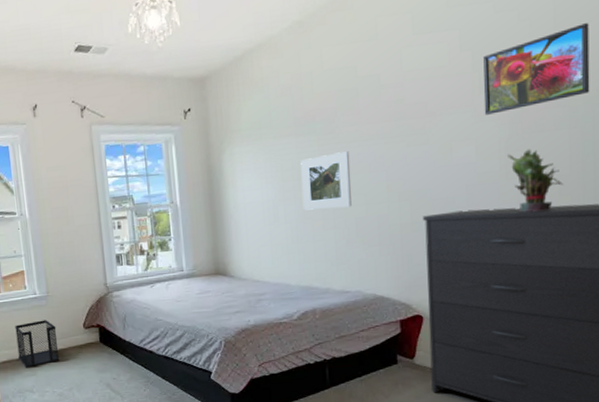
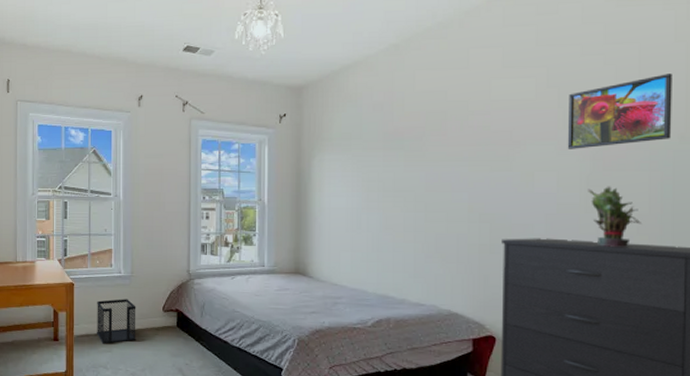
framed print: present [301,151,352,211] -> none [385,170,434,223]

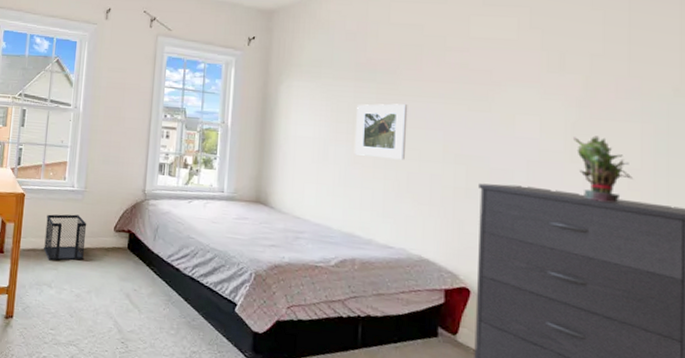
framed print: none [385,170,434,223] -> present [354,103,408,160]
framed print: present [567,74,672,149] -> none [551,22,665,95]

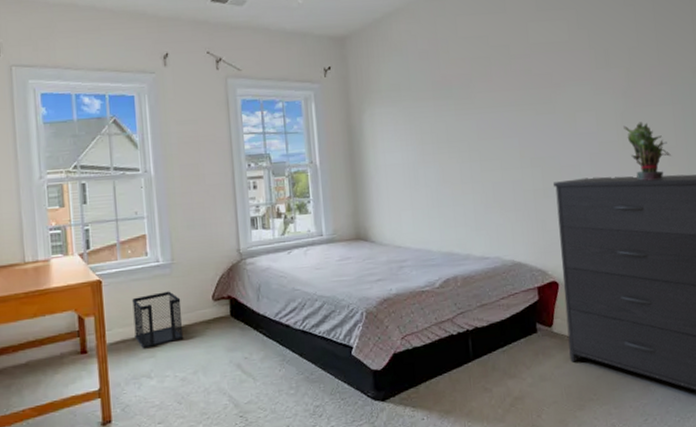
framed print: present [354,103,408,160] -> none [439,117,488,174]

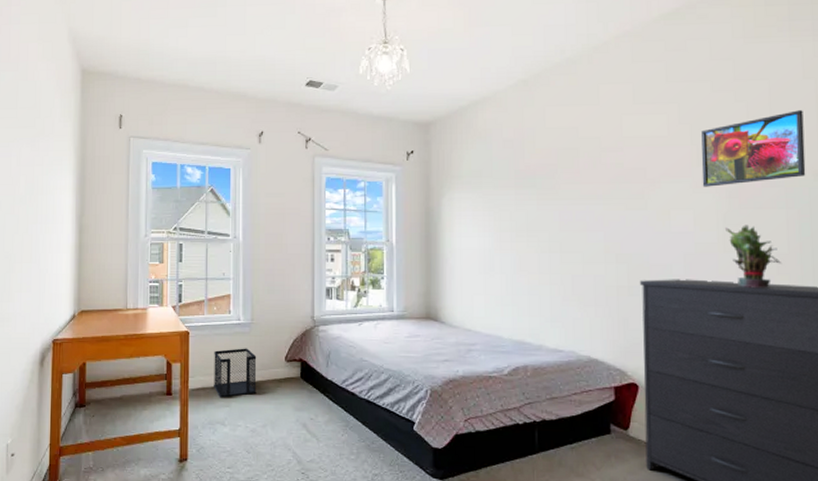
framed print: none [597,12,686,89] -> present [701,110,806,187]

